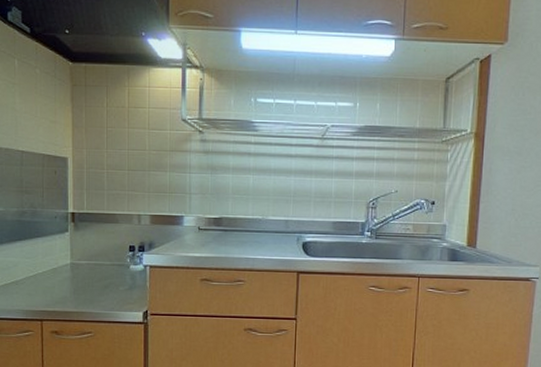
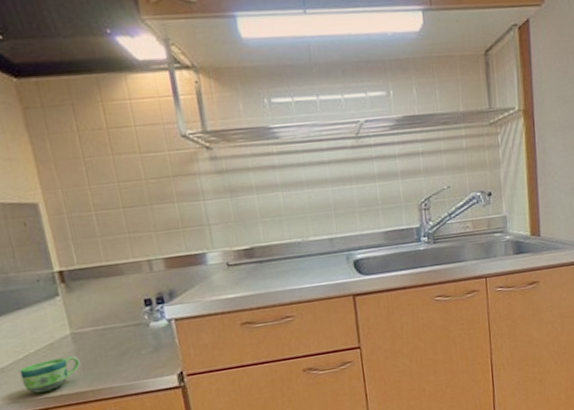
cup: none [28,281,72,306] -> present [19,355,80,393]

